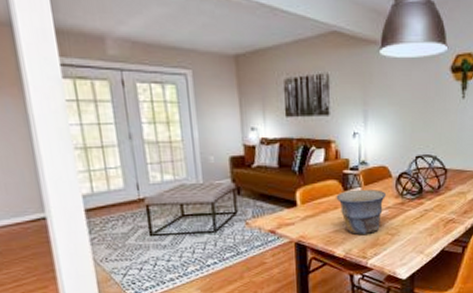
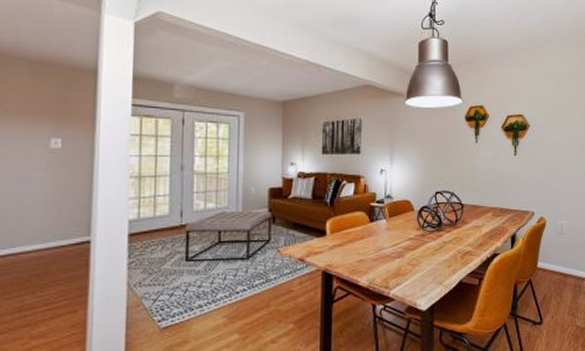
bowl: present [336,189,386,235] -> none [362,221,408,264]

